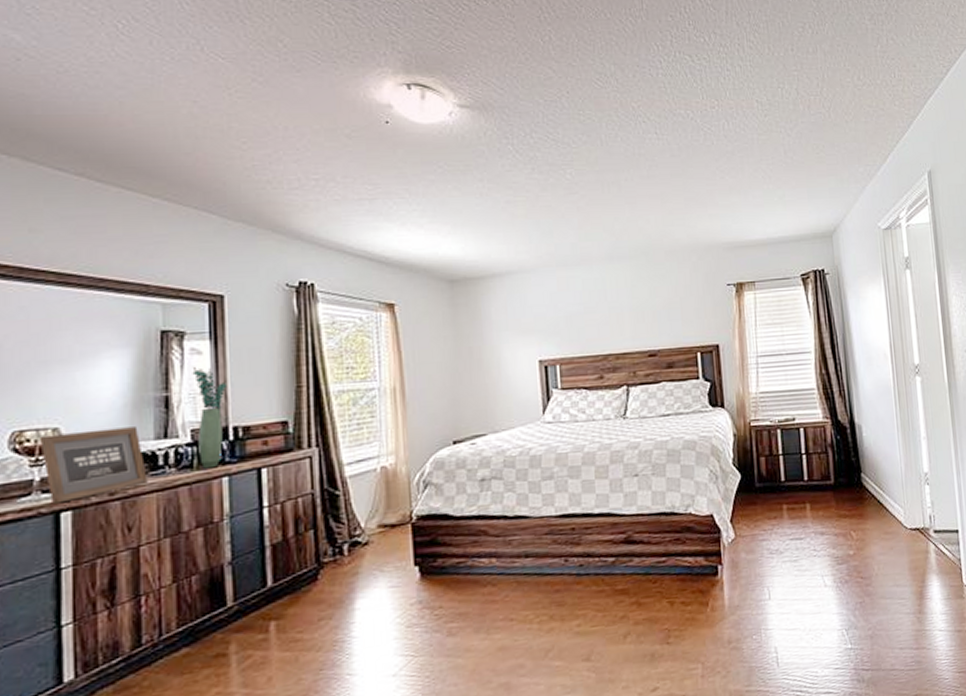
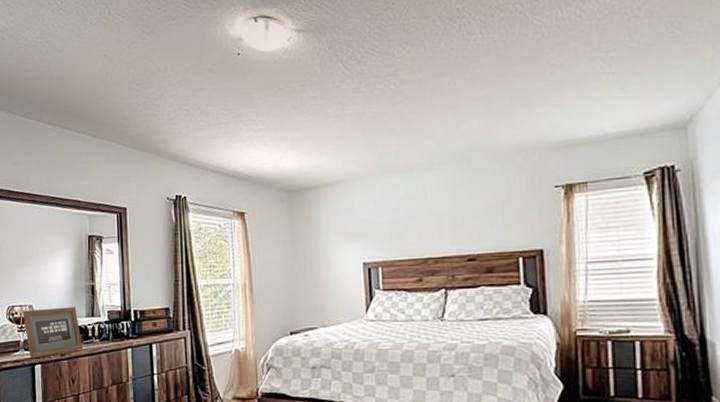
vase: present [192,366,226,469] -> none [108,263,129,341]

